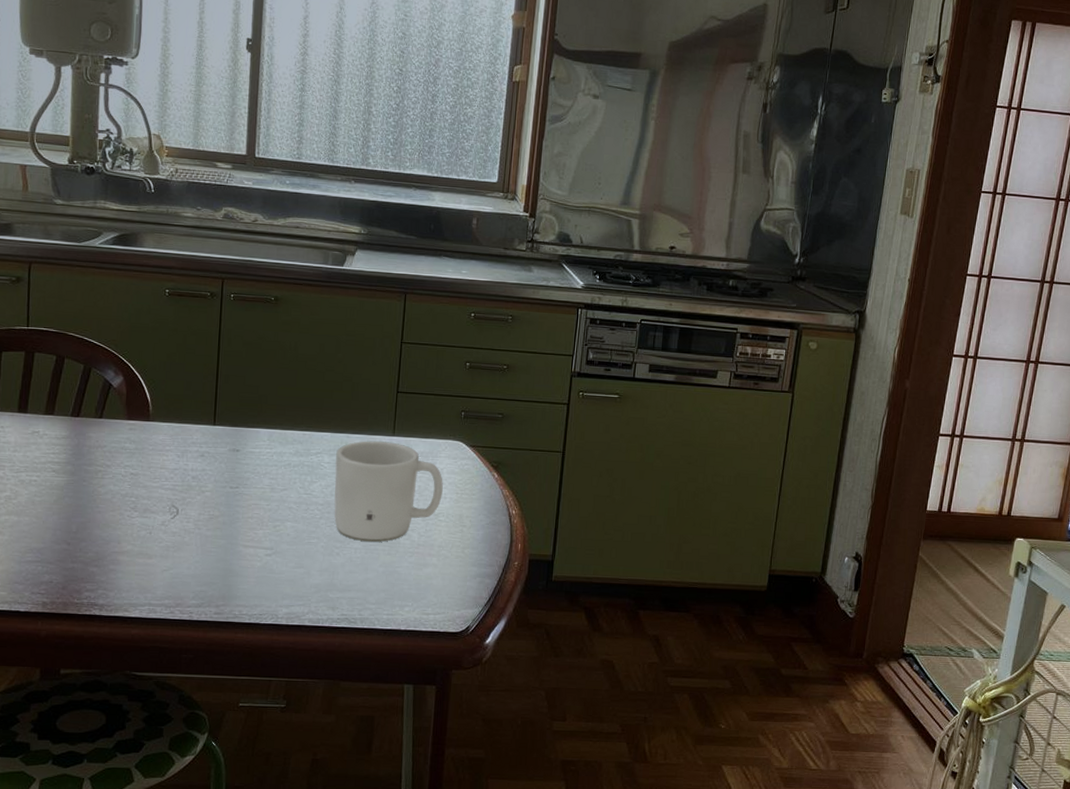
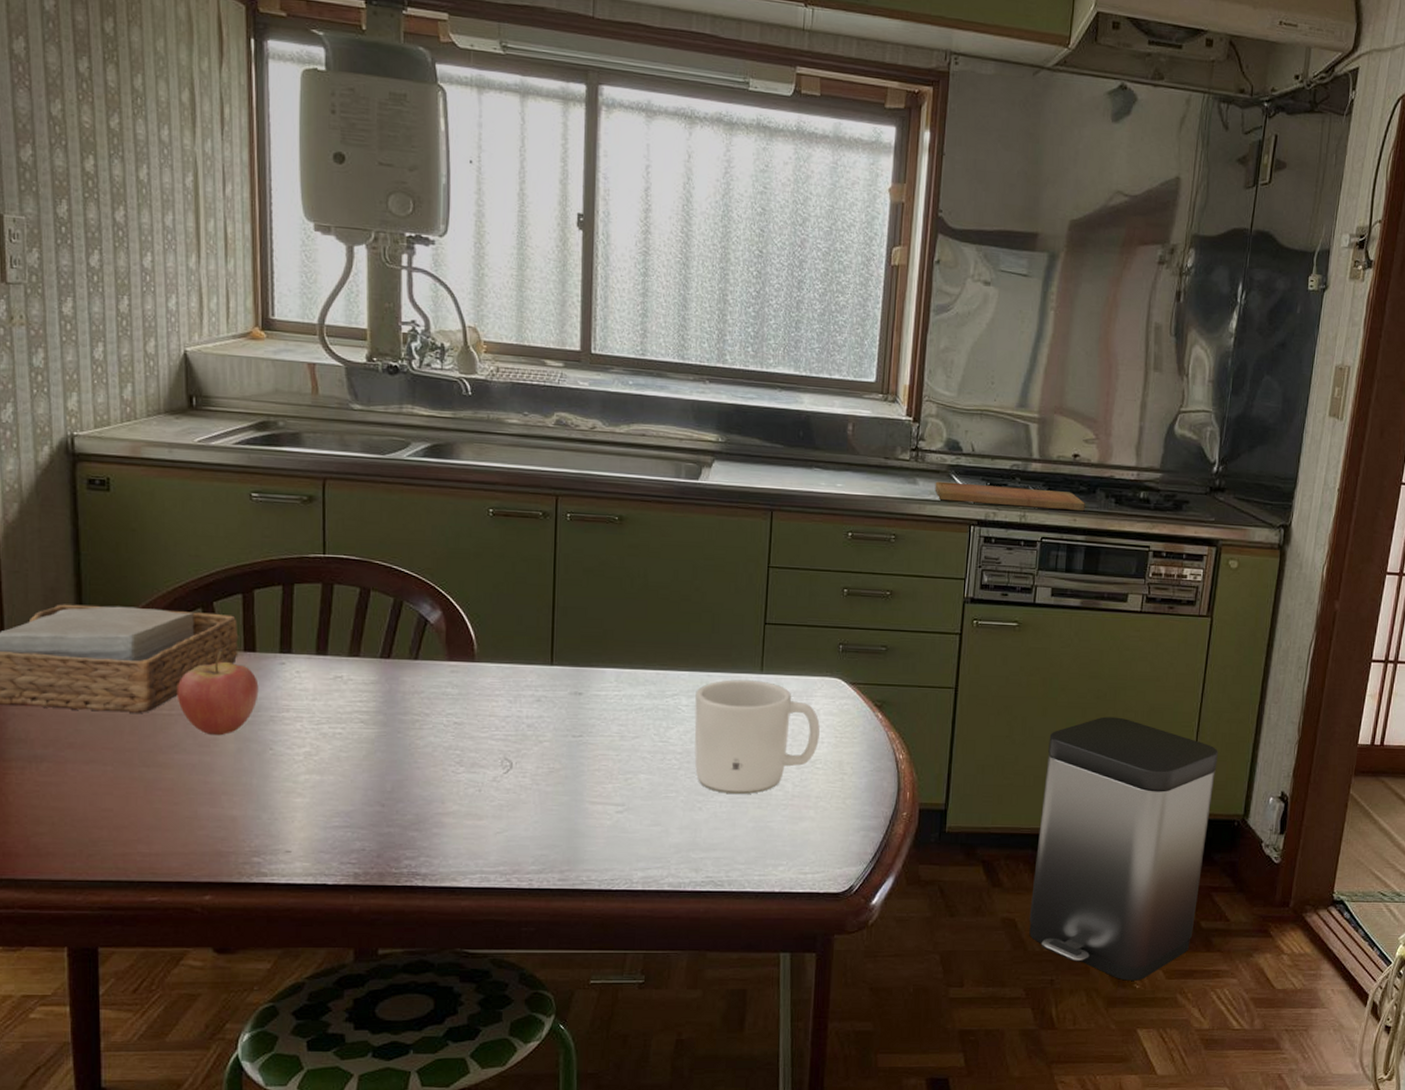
cutting board: none [547,269,680,297] -> present [935,481,1085,512]
pedal bin: none [625,480,798,721] -> present [1029,716,1218,981]

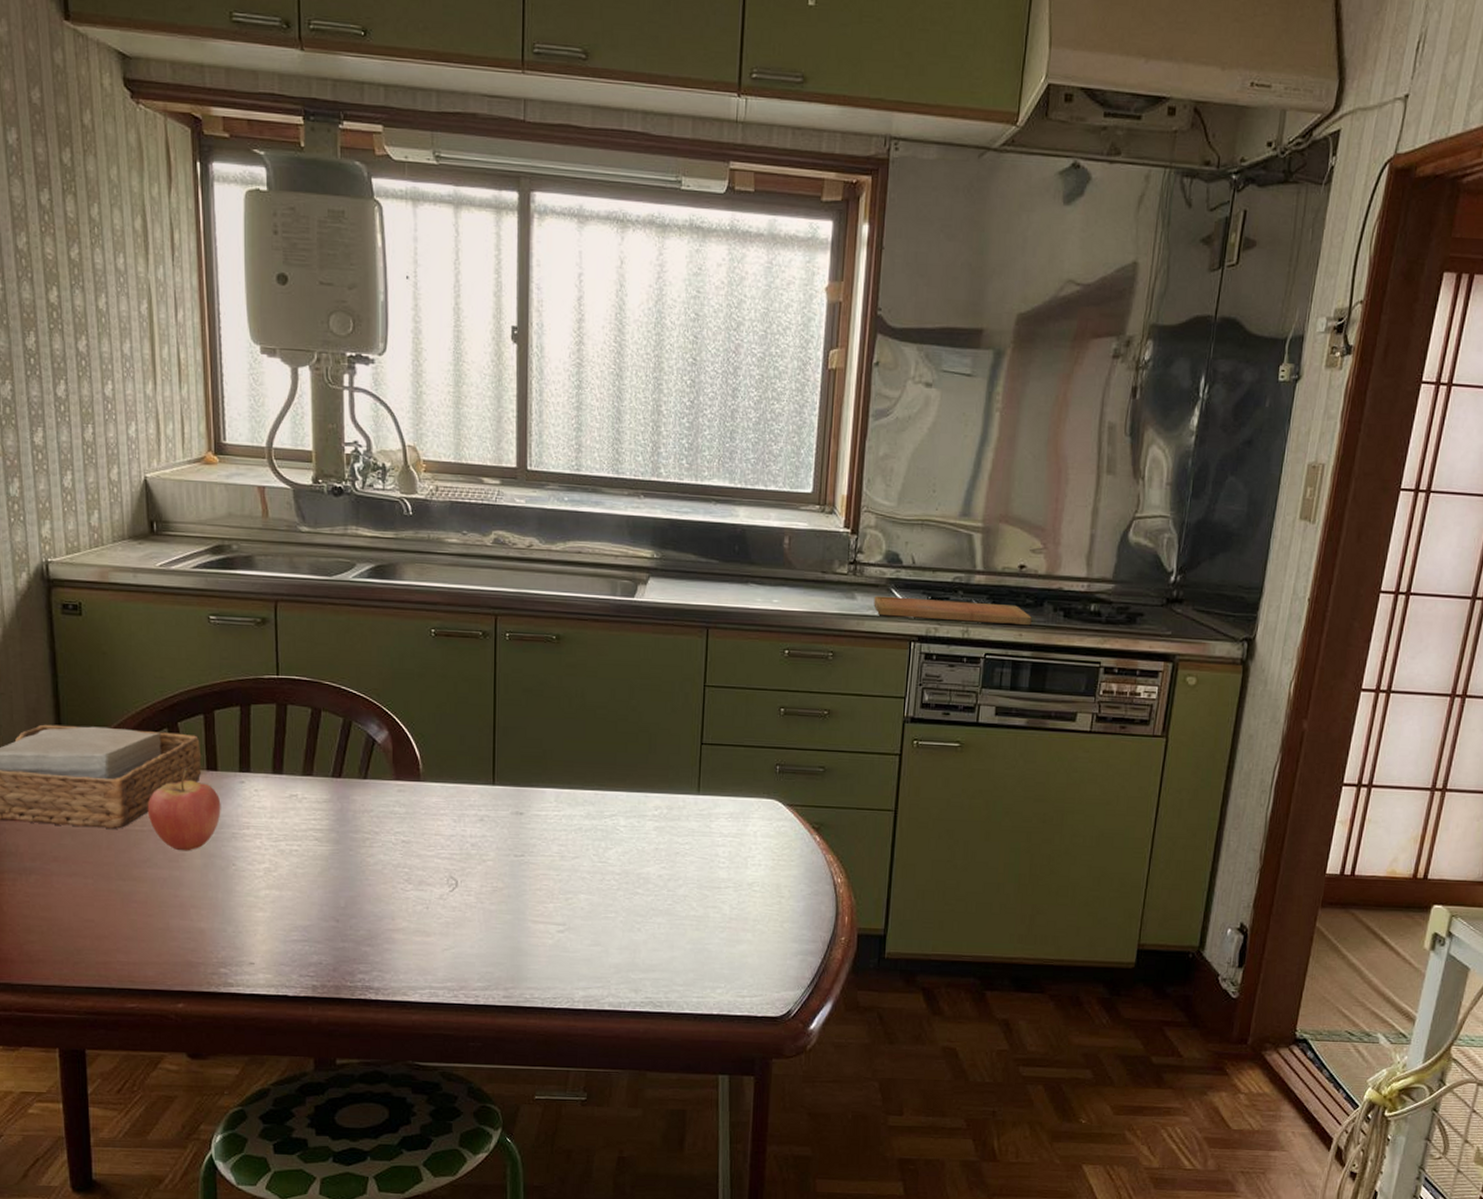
mug: present [694,680,820,794] -> none [632,800,757,916]
pedal bin: present [1029,716,1218,981] -> none [970,841,1172,1116]

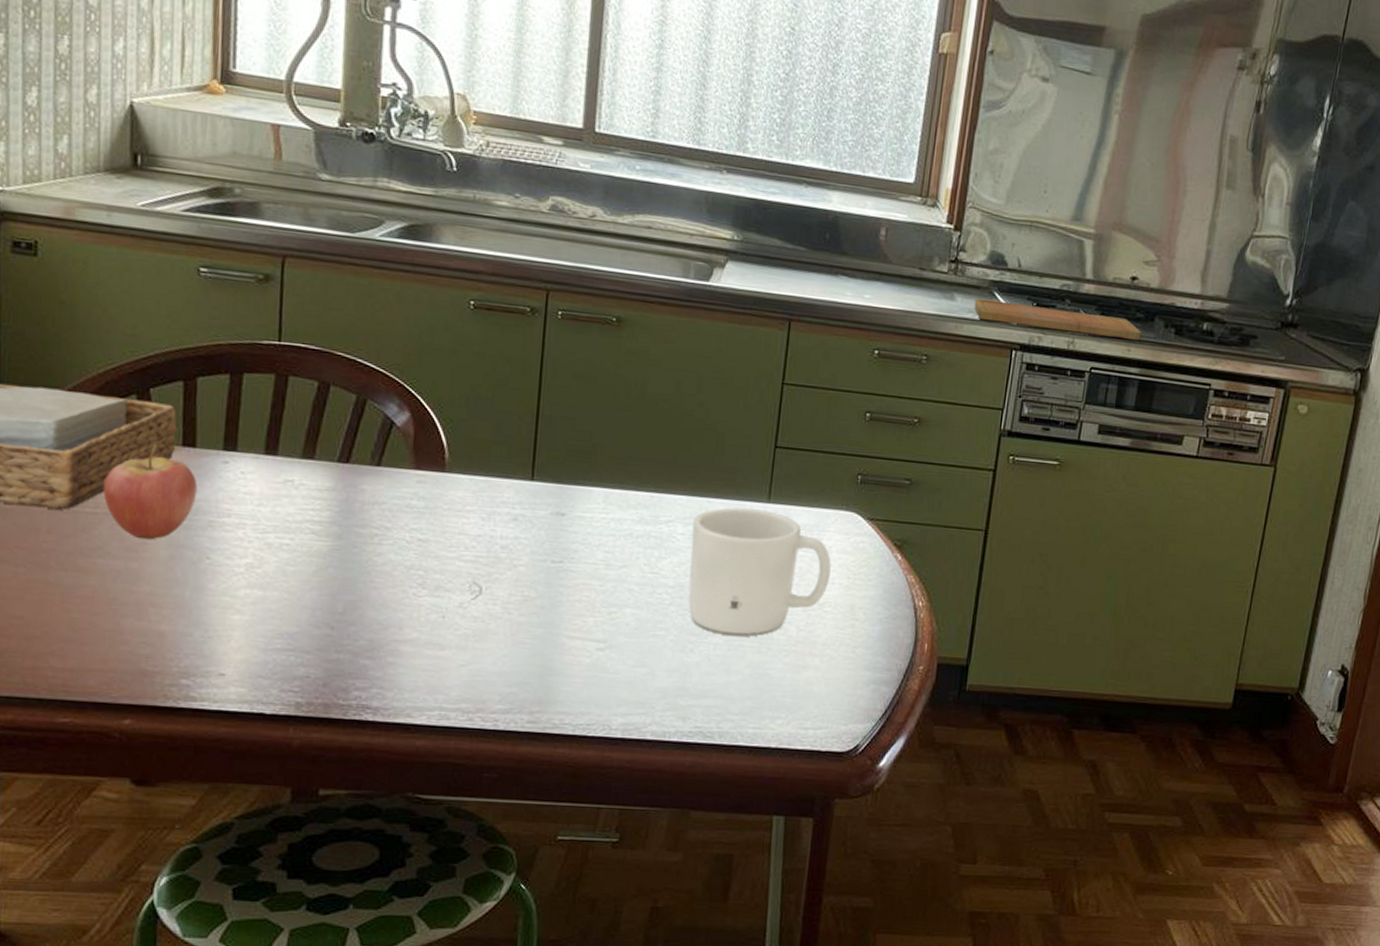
mug: none [632,800,757,916] -> present [688,507,831,637]

